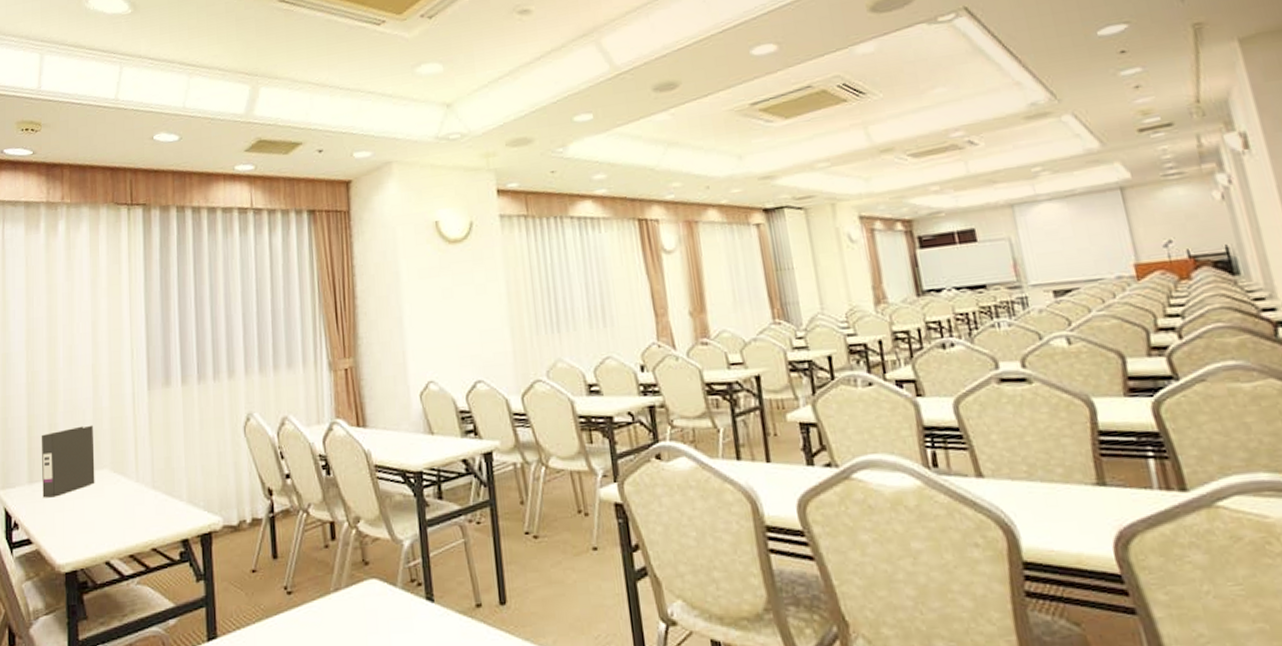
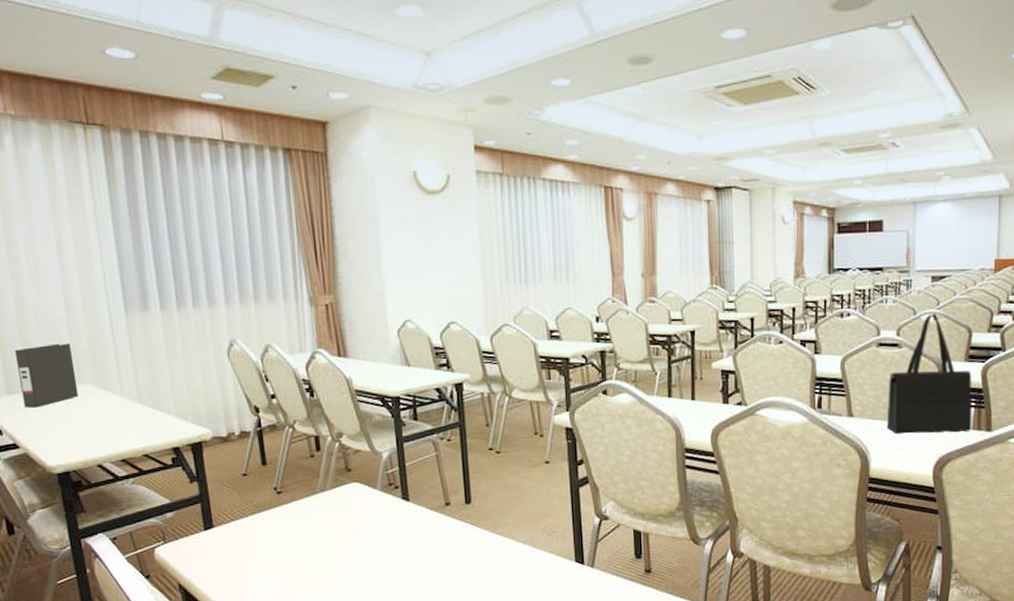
tote bag: none [1022,338,1157,498] -> present [886,315,972,434]

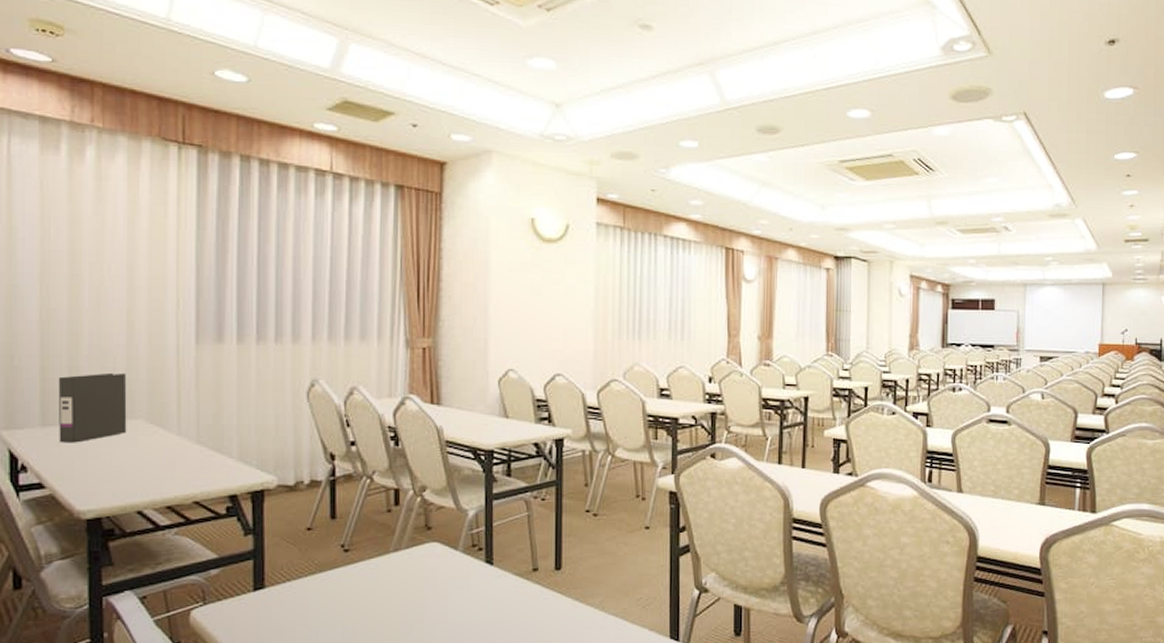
tote bag: present [886,315,972,434] -> none [995,394,1077,513]

